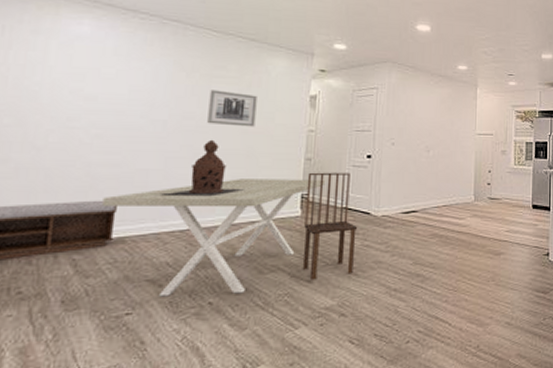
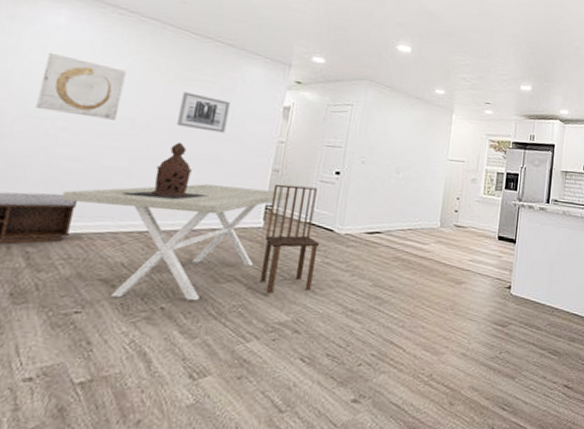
wall art: none [68,62,153,124] -> present [36,52,127,120]

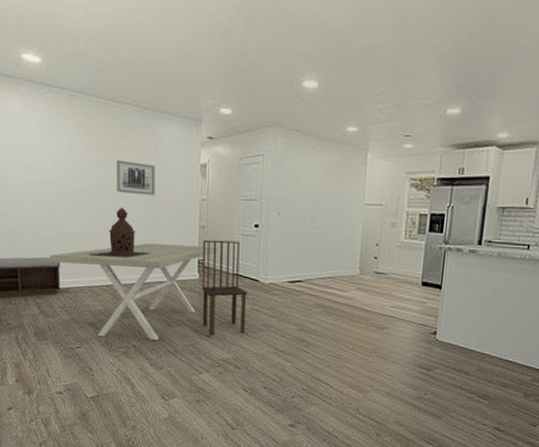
wall art: present [36,52,127,120] -> none [13,137,72,192]

